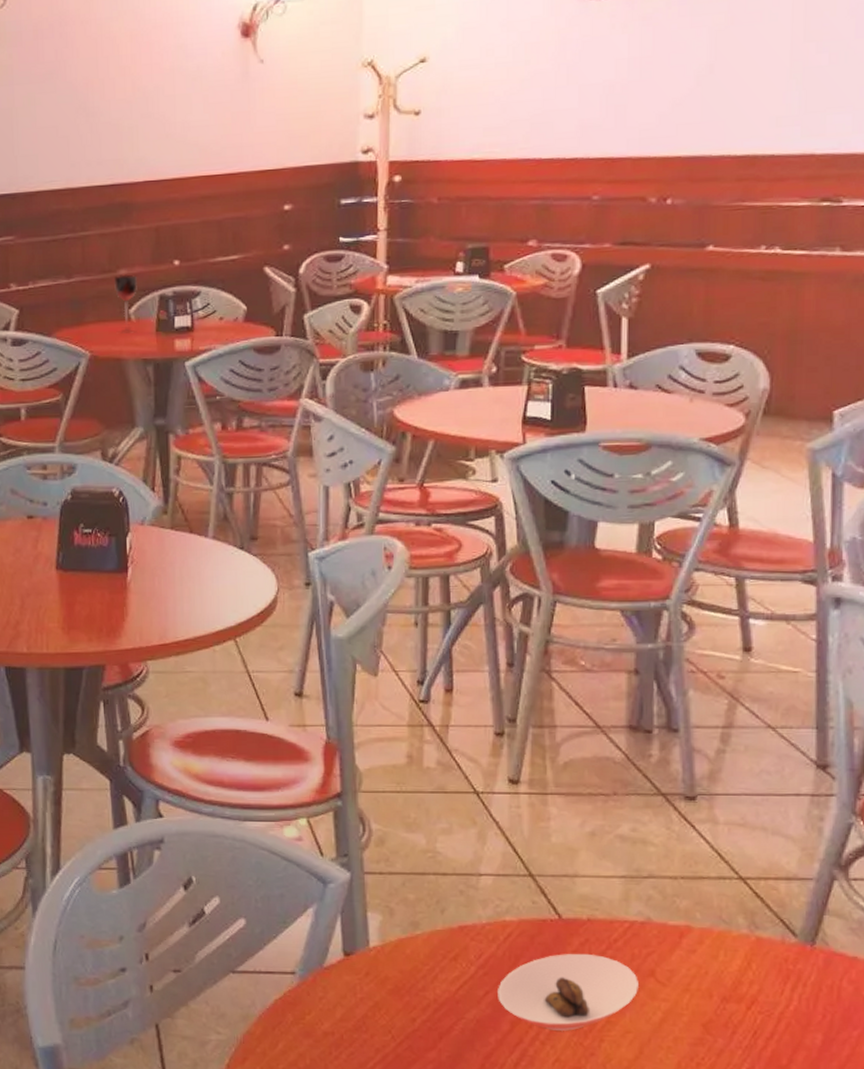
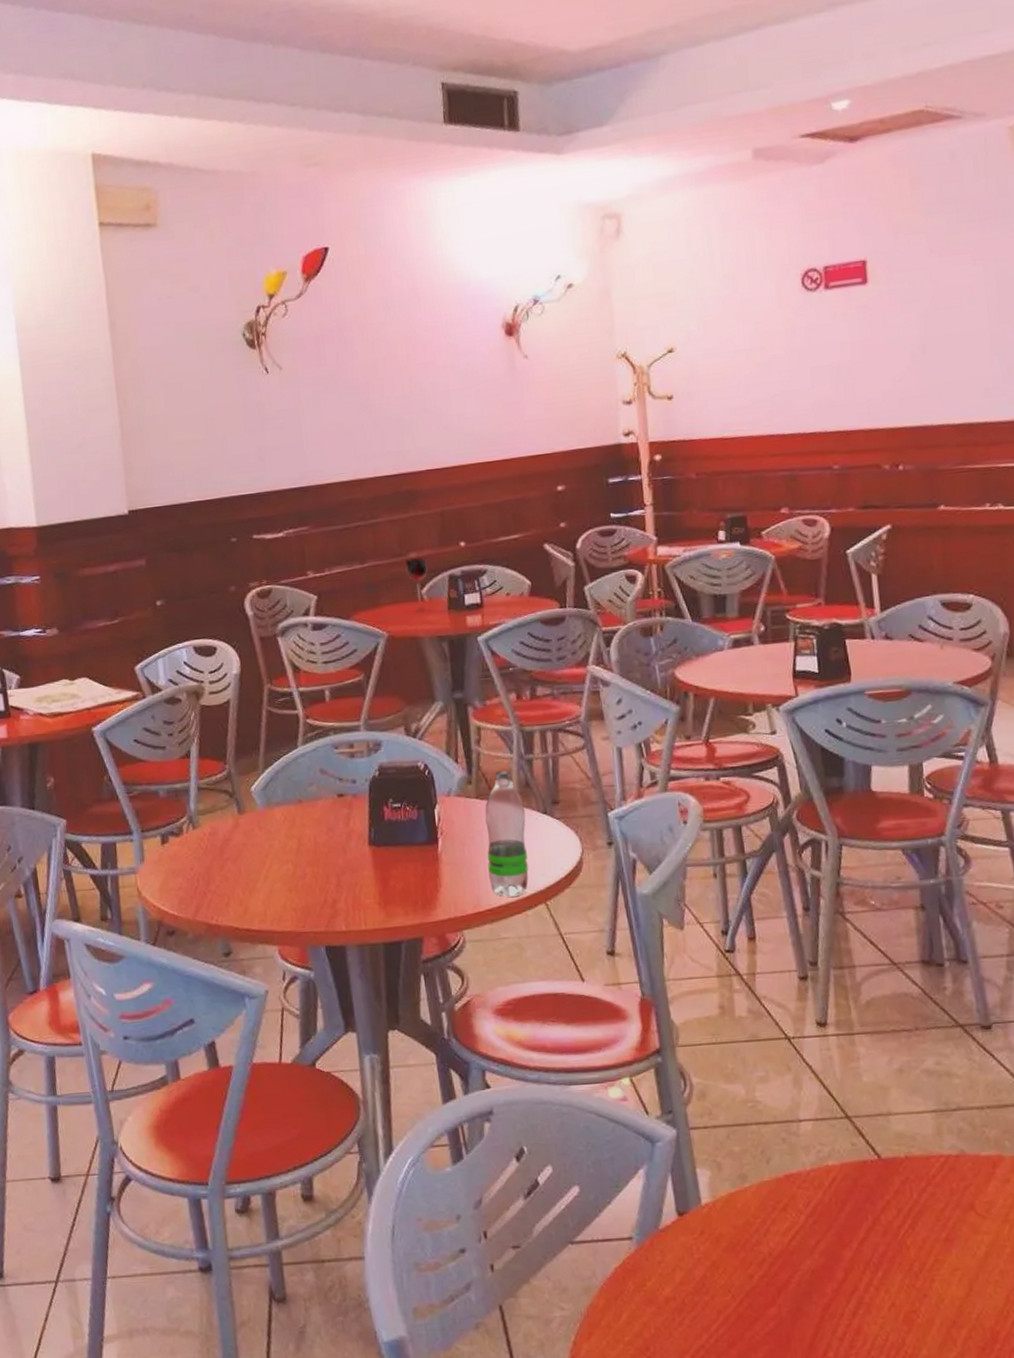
bottle: none [177,502,221,631] -> present [485,770,529,897]
saucer: present [498,953,638,1031] -> none [828,1192,961,1275]

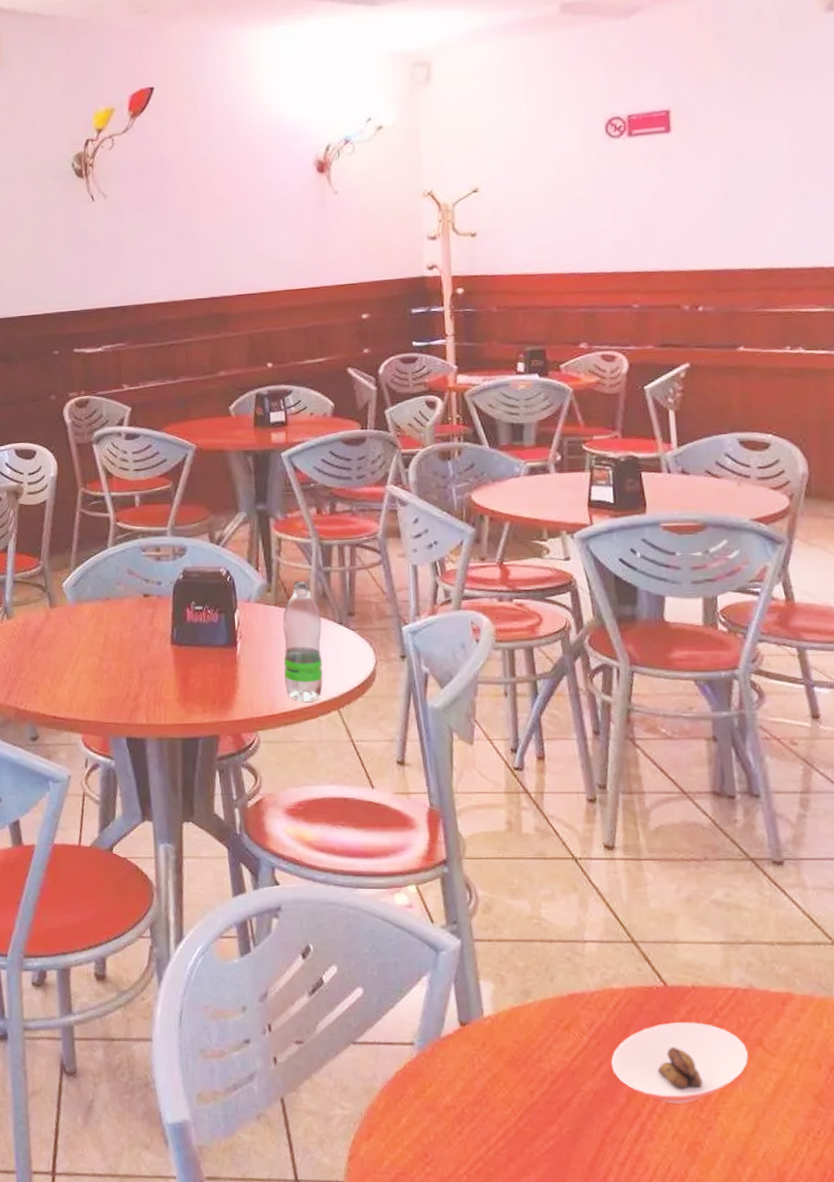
wineglass: present [404,557,431,613] -> none [214,376,237,428]
saucer: none [828,1192,961,1275] -> present [611,1022,748,1104]

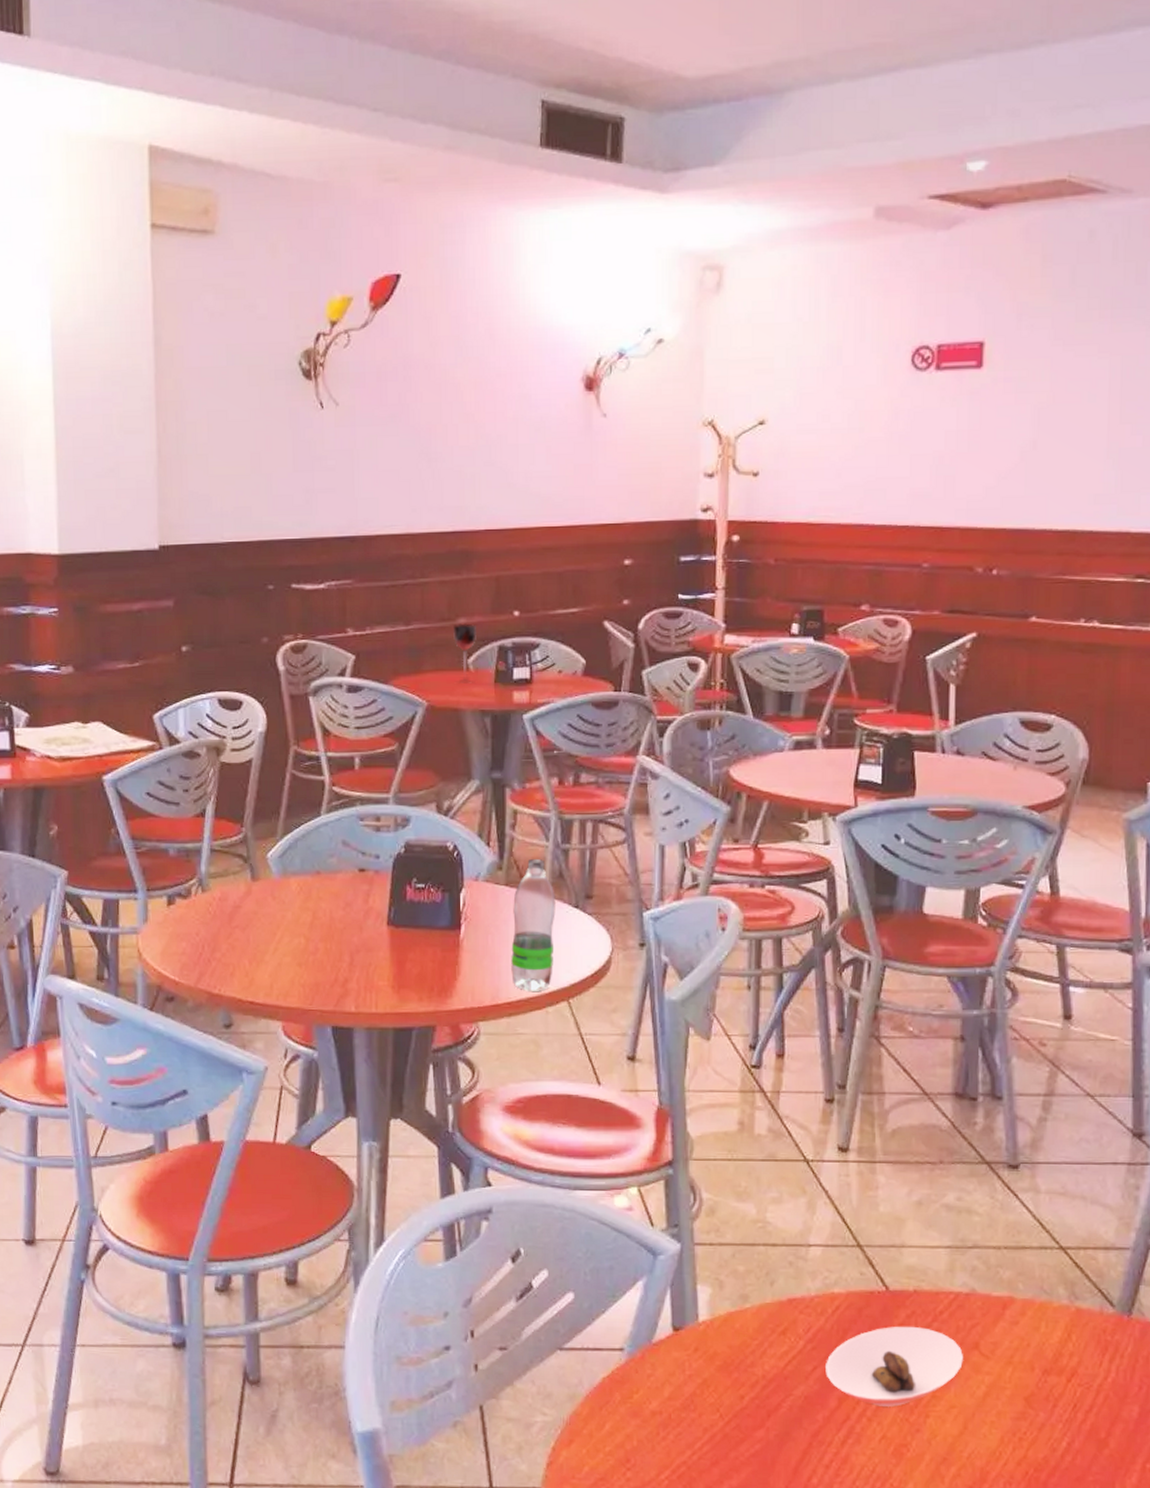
wineglass: none [214,376,237,428] -> present [452,623,476,684]

